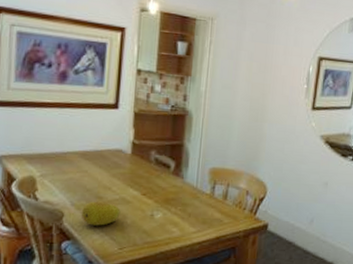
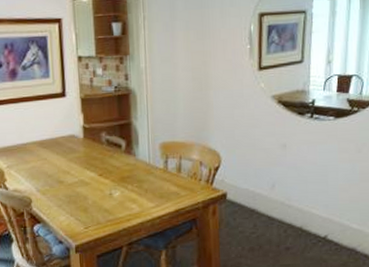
fruit: present [81,201,121,226] -> none [46,185,81,209]

